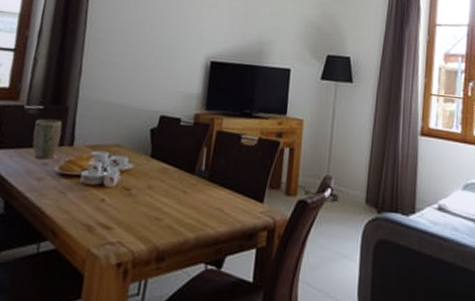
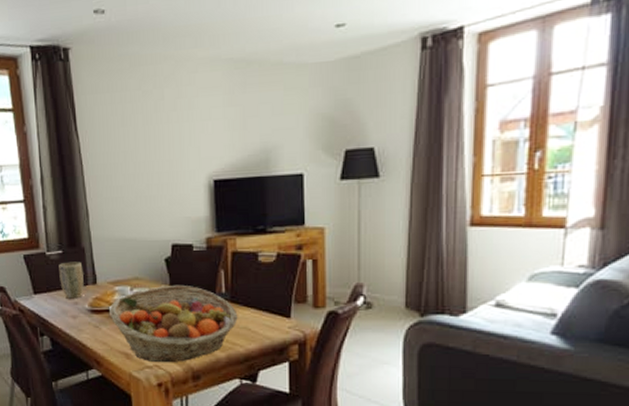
fruit basket: none [80,156,214,241] -> present [110,284,238,363]

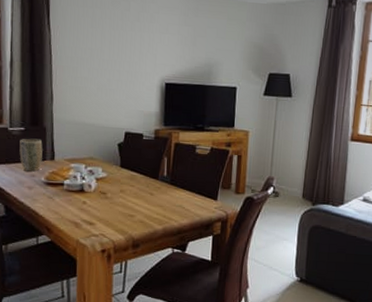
fruit basket: present [110,284,238,363] -> none [64,166,175,233]

